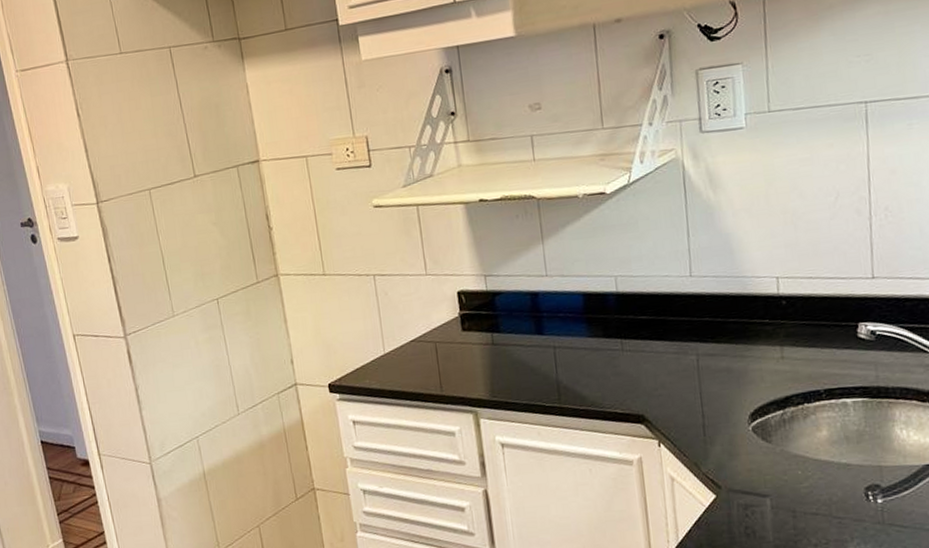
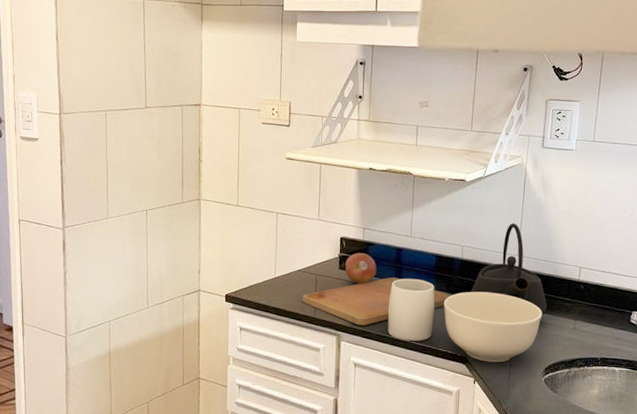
cutting board: none [422,329,611,396] -> present [302,277,451,325]
fruit: none [469,306,510,346] -> present [344,253,377,284]
mug: none [530,327,594,406] -> present [387,278,436,341]
bowl: none [603,328,736,418] -> present [444,291,542,363]
kettle: none [635,236,741,350] -> present [471,223,547,317]

